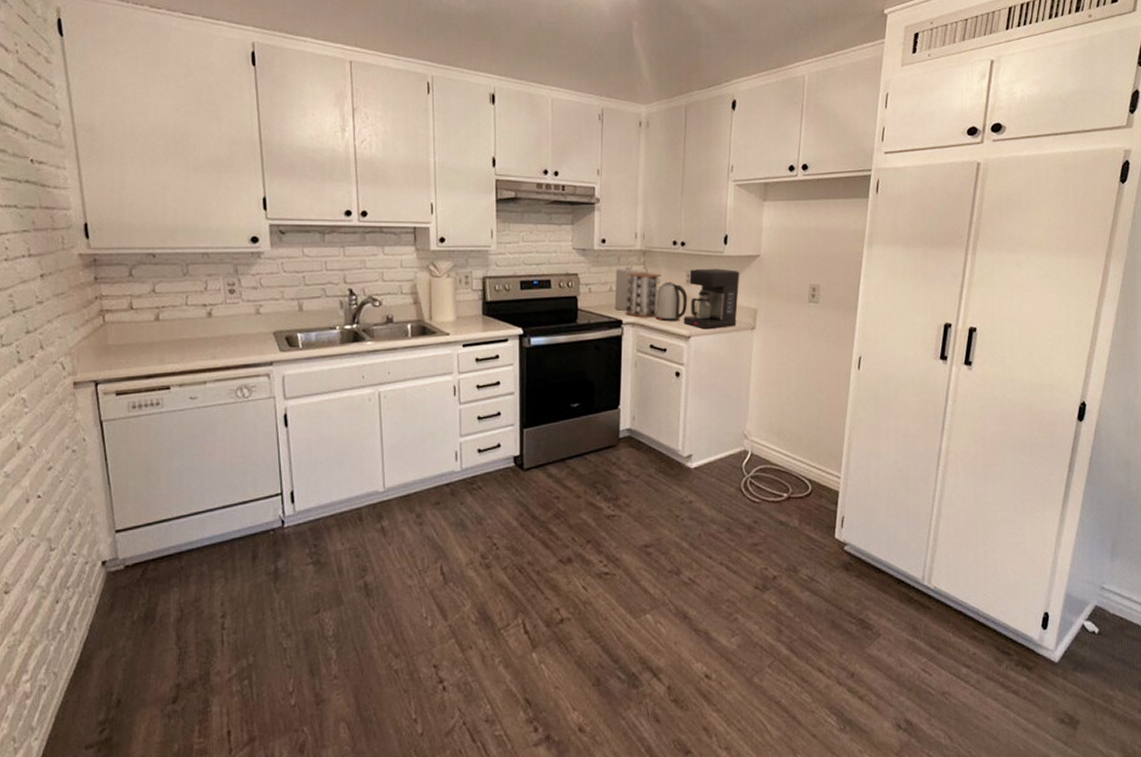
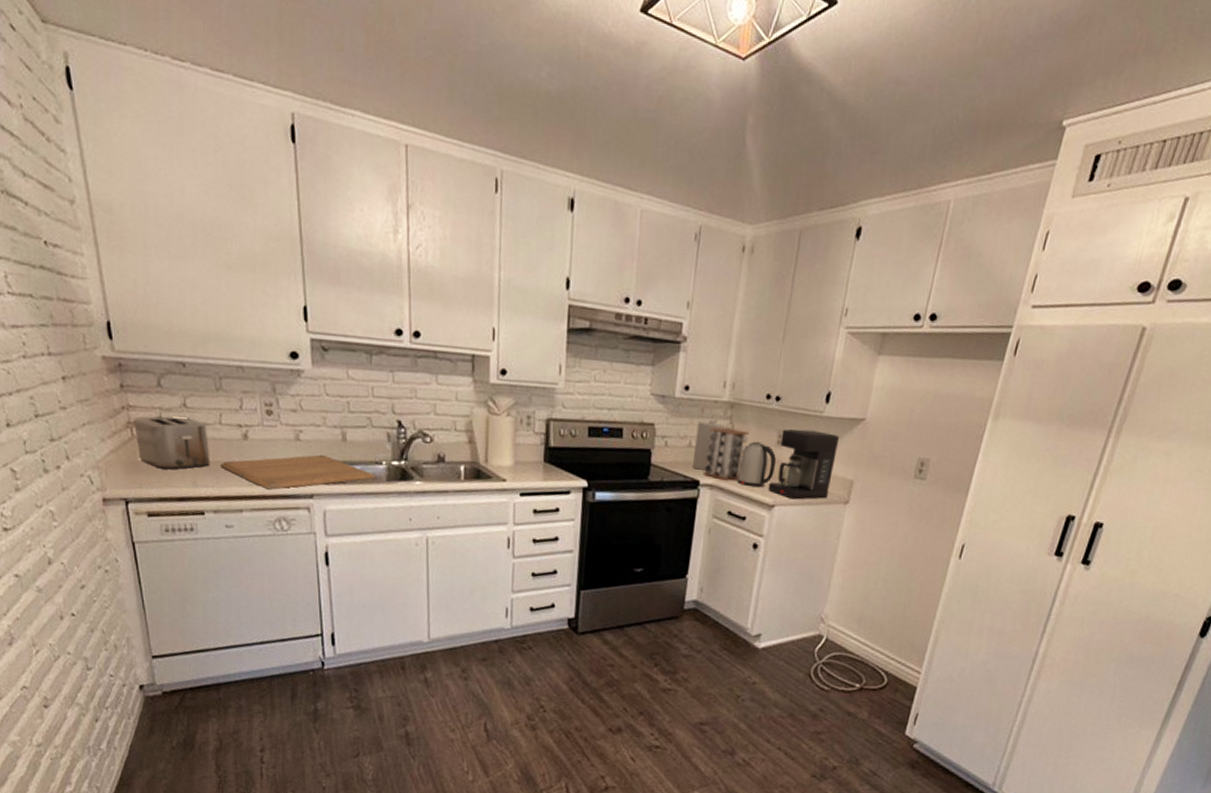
toaster: none [106,302,177,350] -> present [134,416,210,470]
chopping board: none [186,326,331,362] -> present [220,455,377,491]

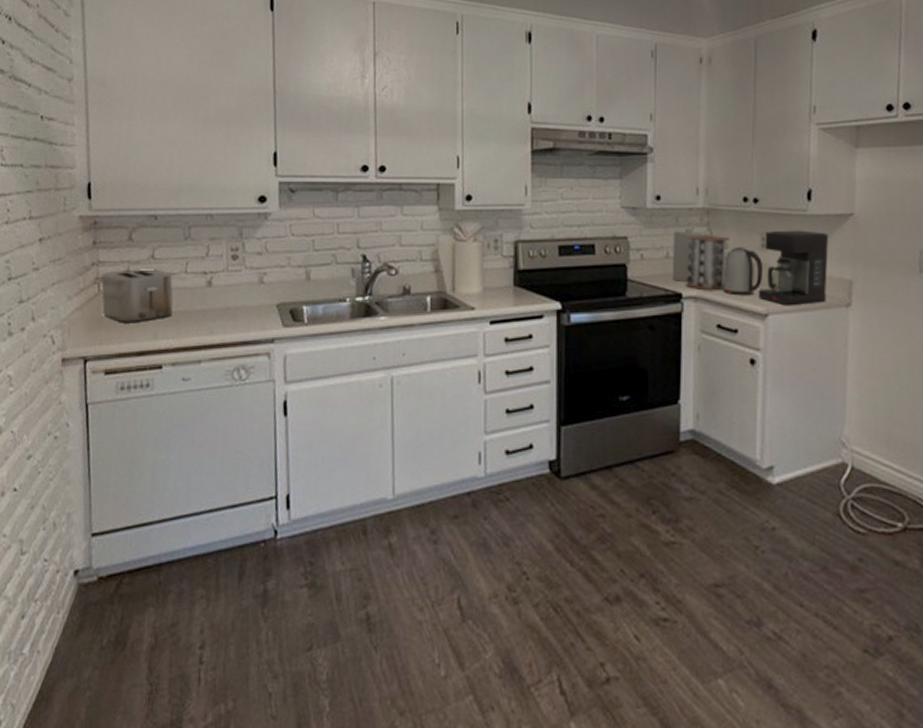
chopping board: present [220,455,377,491] -> none [182,297,340,338]

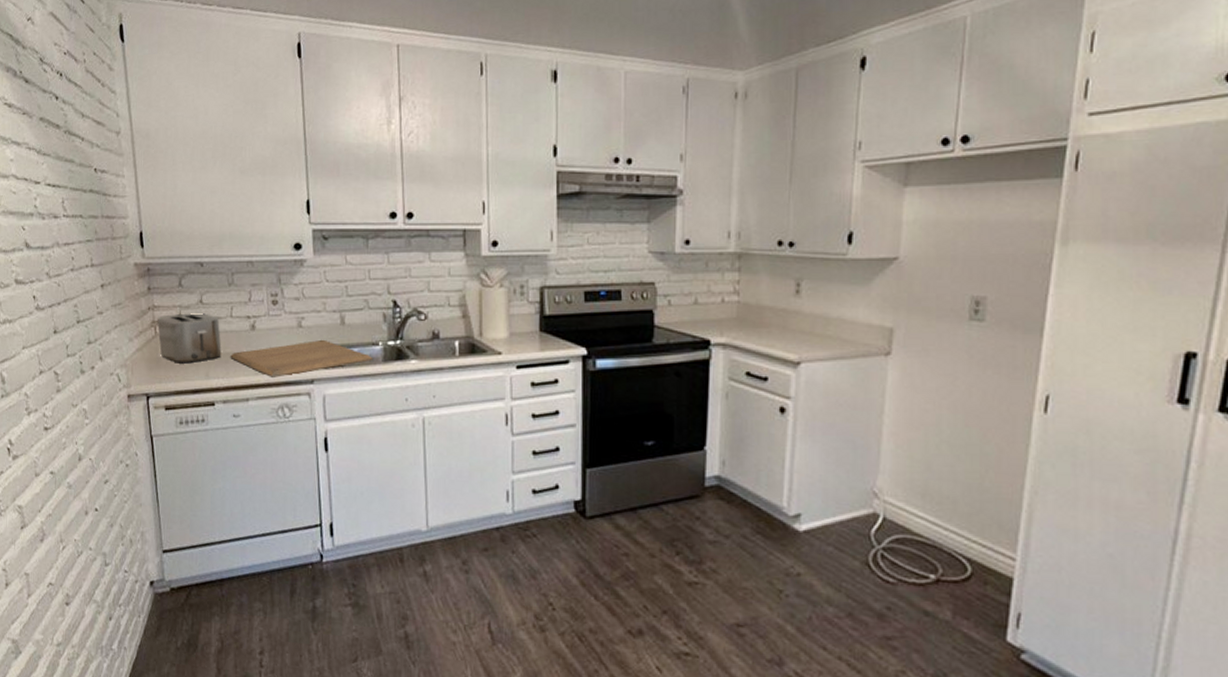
chopping board: none [182,297,340,338] -> present [230,340,374,379]
paper towel holder: present [672,228,704,282] -> none [700,273,735,328]
spice rack: present [684,228,730,291] -> none [713,273,763,338]
kettle: present [723,247,763,296] -> none [754,292,796,344]
coffee maker: present [758,230,829,306] -> none [791,275,870,354]

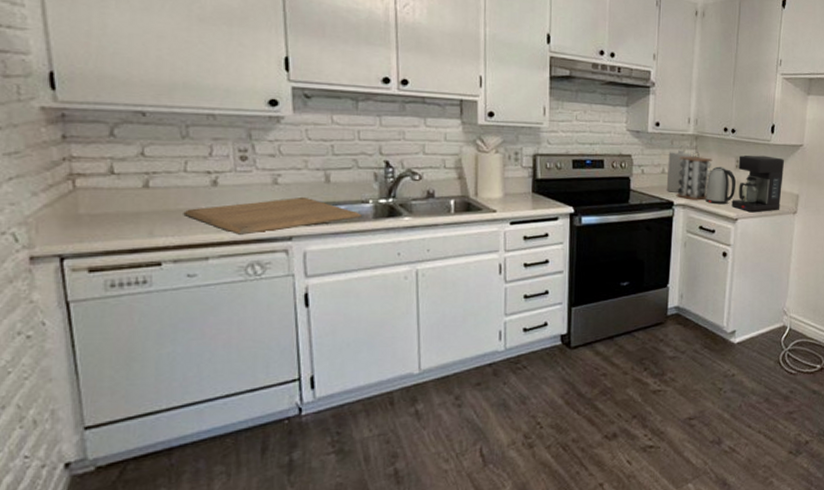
toaster: present [157,313,222,364] -> none [77,166,172,221]
paper towel holder: none [700,273,735,328] -> present [666,150,693,192]
spice rack: none [713,273,763,338] -> present [676,151,713,201]
kettle: none [754,292,796,344] -> present [705,166,736,205]
coffee maker: none [791,275,870,354] -> present [731,155,785,213]

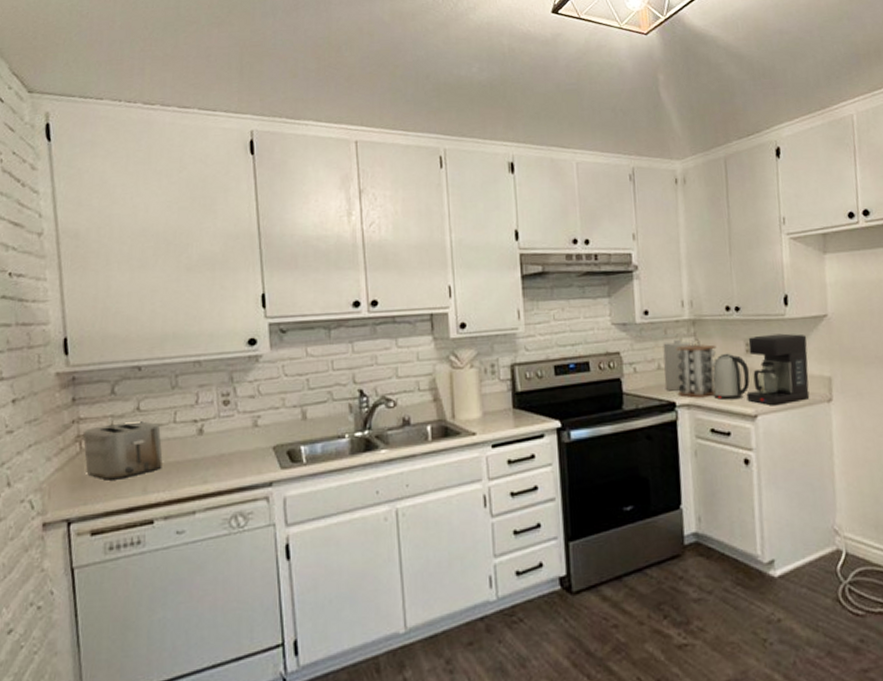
toaster: none [77,166,172,221] -> present [83,421,163,481]
chopping board: present [183,198,363,236] -> none [173,438,340,486]

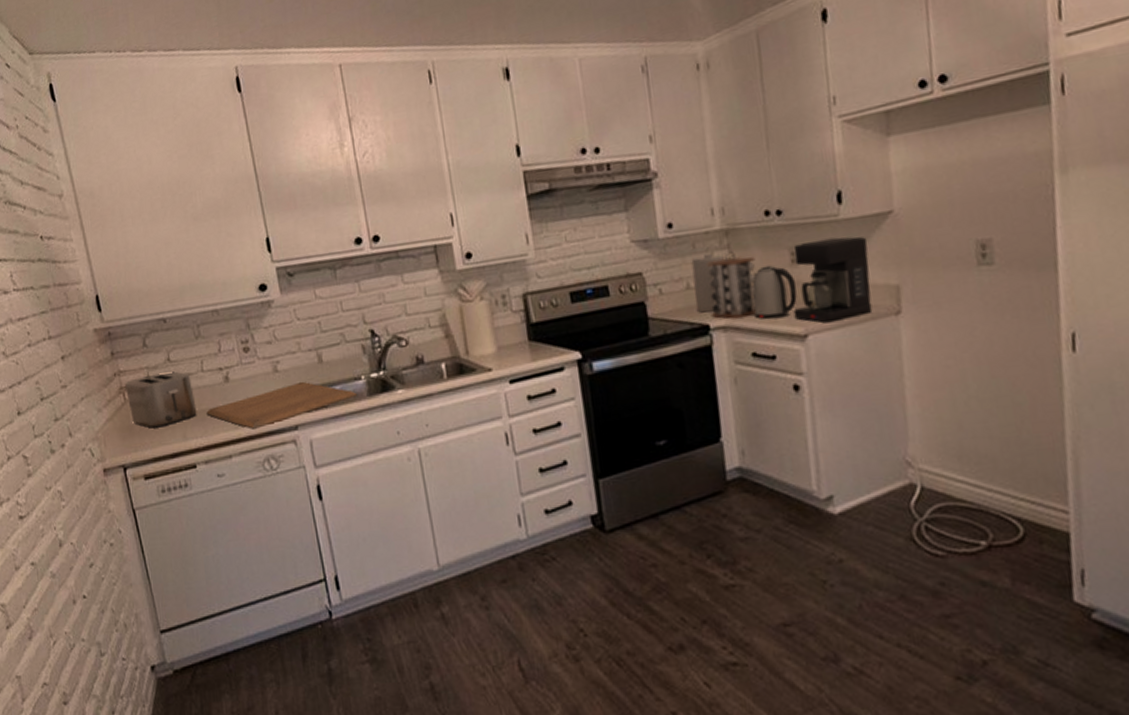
chopping board: none [173,438,340,486] -> present [206,382,358,431]

